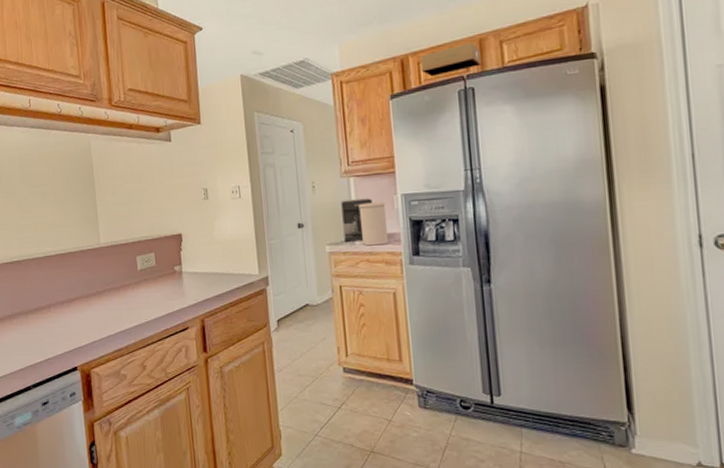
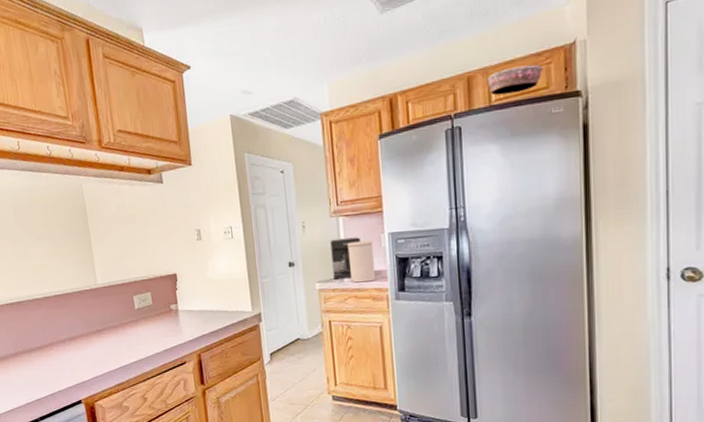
box: present [420,42,482,77] -> none [408,81,469,116]
decorative basket: none [498,27,556,57] -> present [486,65,543,96]

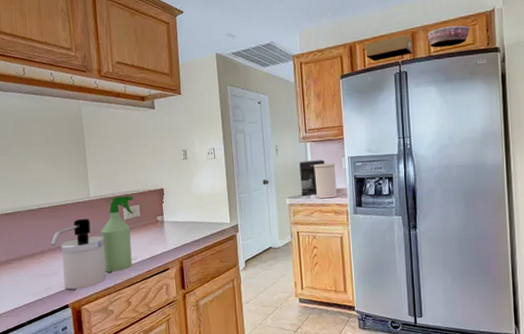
soap dispenser: none [59,307,119,385] -> present [51,218,106,290]
spray bottle: none [110,282,147,366] -> present [100,196,134,272]
box: none [408,81,469,116] -> present [365,35,413,62]

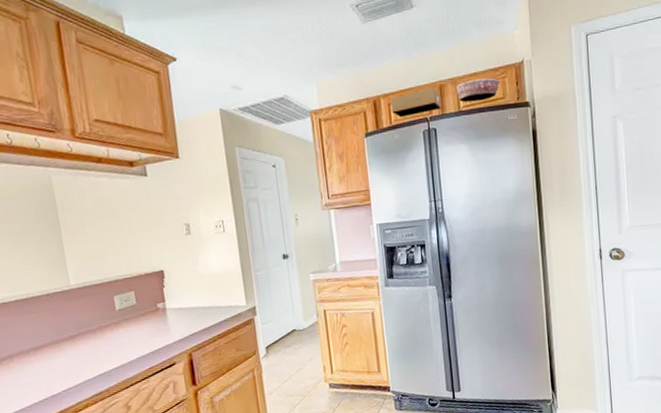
soap dispenser: present [51,218,106,290] -> none [21,311,98,399]
spray bottle: present [100,196,134,272] -> none [85,281,130,374]
coffee maker: present [299,159,325,196] -> none [323,227,351,270]
canister: present [313,162,338,199] -> none [339,231,367,272]

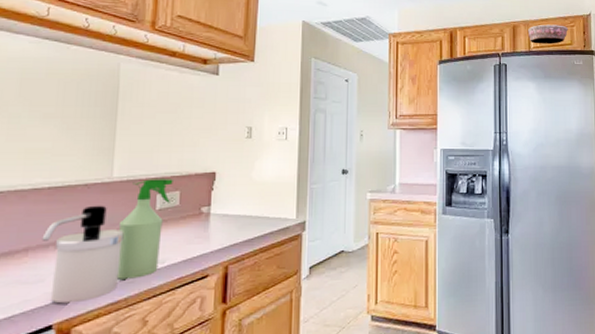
soap dispenser: none [21,311,98,399] -> present [41,205,124,304]
spray bottle: none [85,281,130,374] -> present [116,179,173,279]
box: present [390,88,442,118] -> none [466,27,514,50]

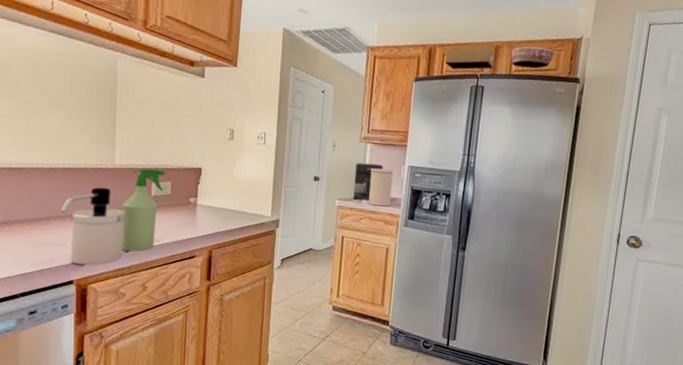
coffee maker: none [384,149,415,190] -> present [352,162,383,200]
canister: none [401,154,426,195] -> present [368,167,394,207]
box: none [466,27,514,50] -> present [444,47,495,70]

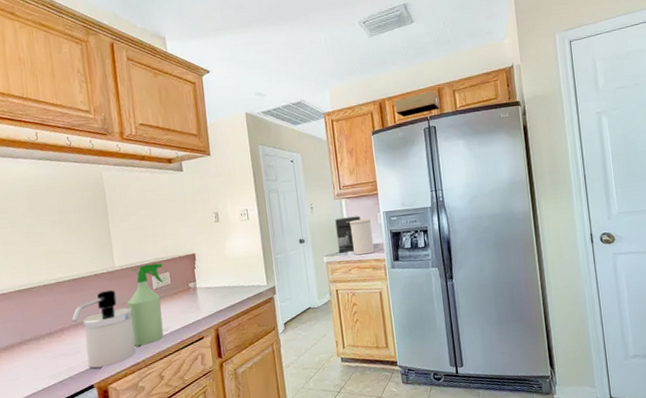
decorative basket: present [510,46,555,69] -> none [452,81,492,103]

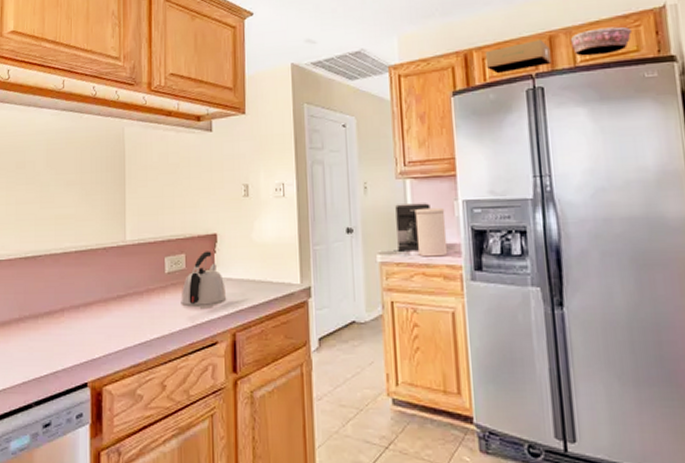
soap dispenser: present [71,289,136,369] -> none [73,268,140,363]
spray bottle: present [127,263,164,346] -> none [134,241,178,342]
kettle: none [169,267,209,314] -> present [181,251,227,310]
decorative basket: none [452,81,492,103] -> present [570,26,631,57]

